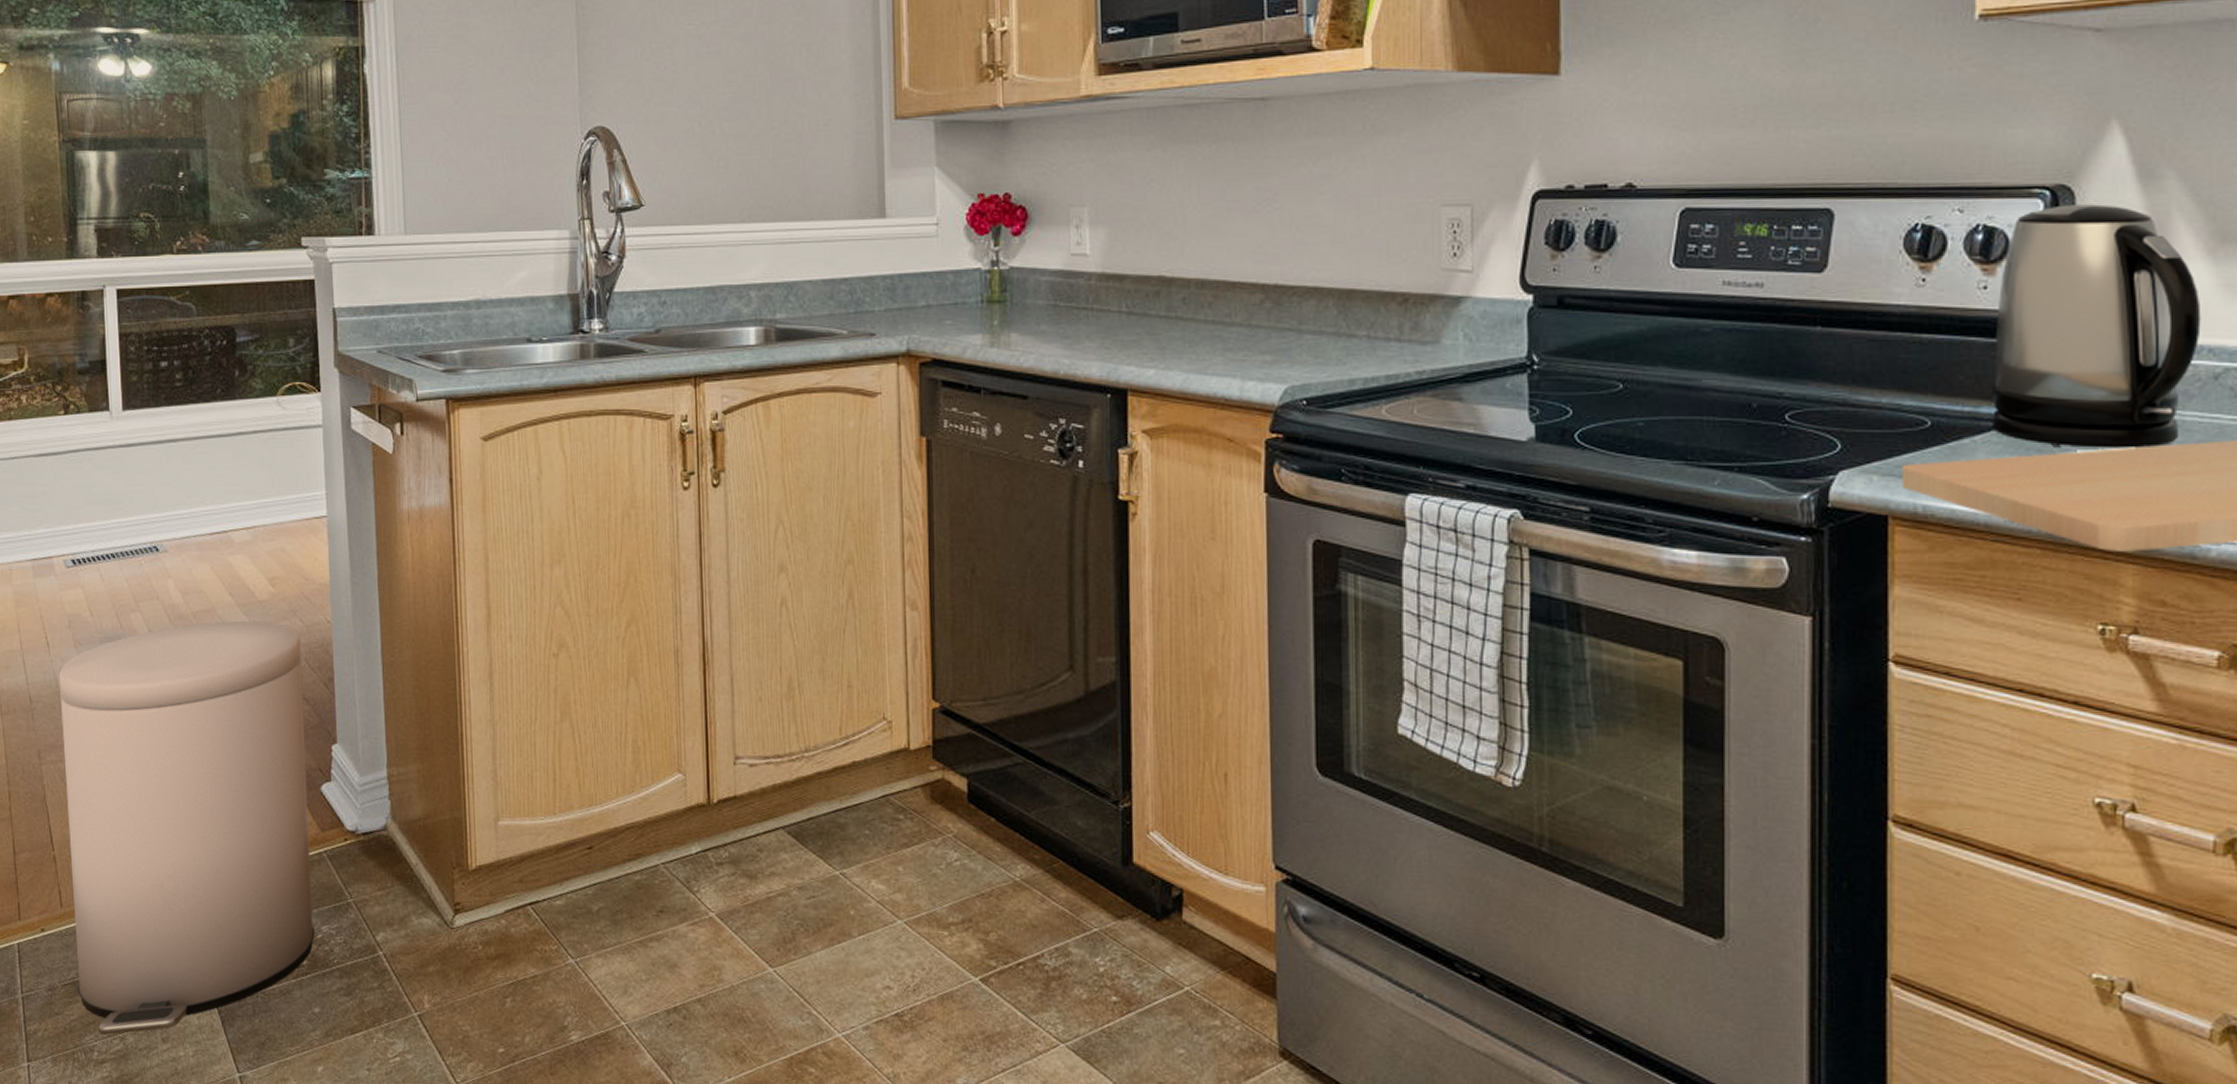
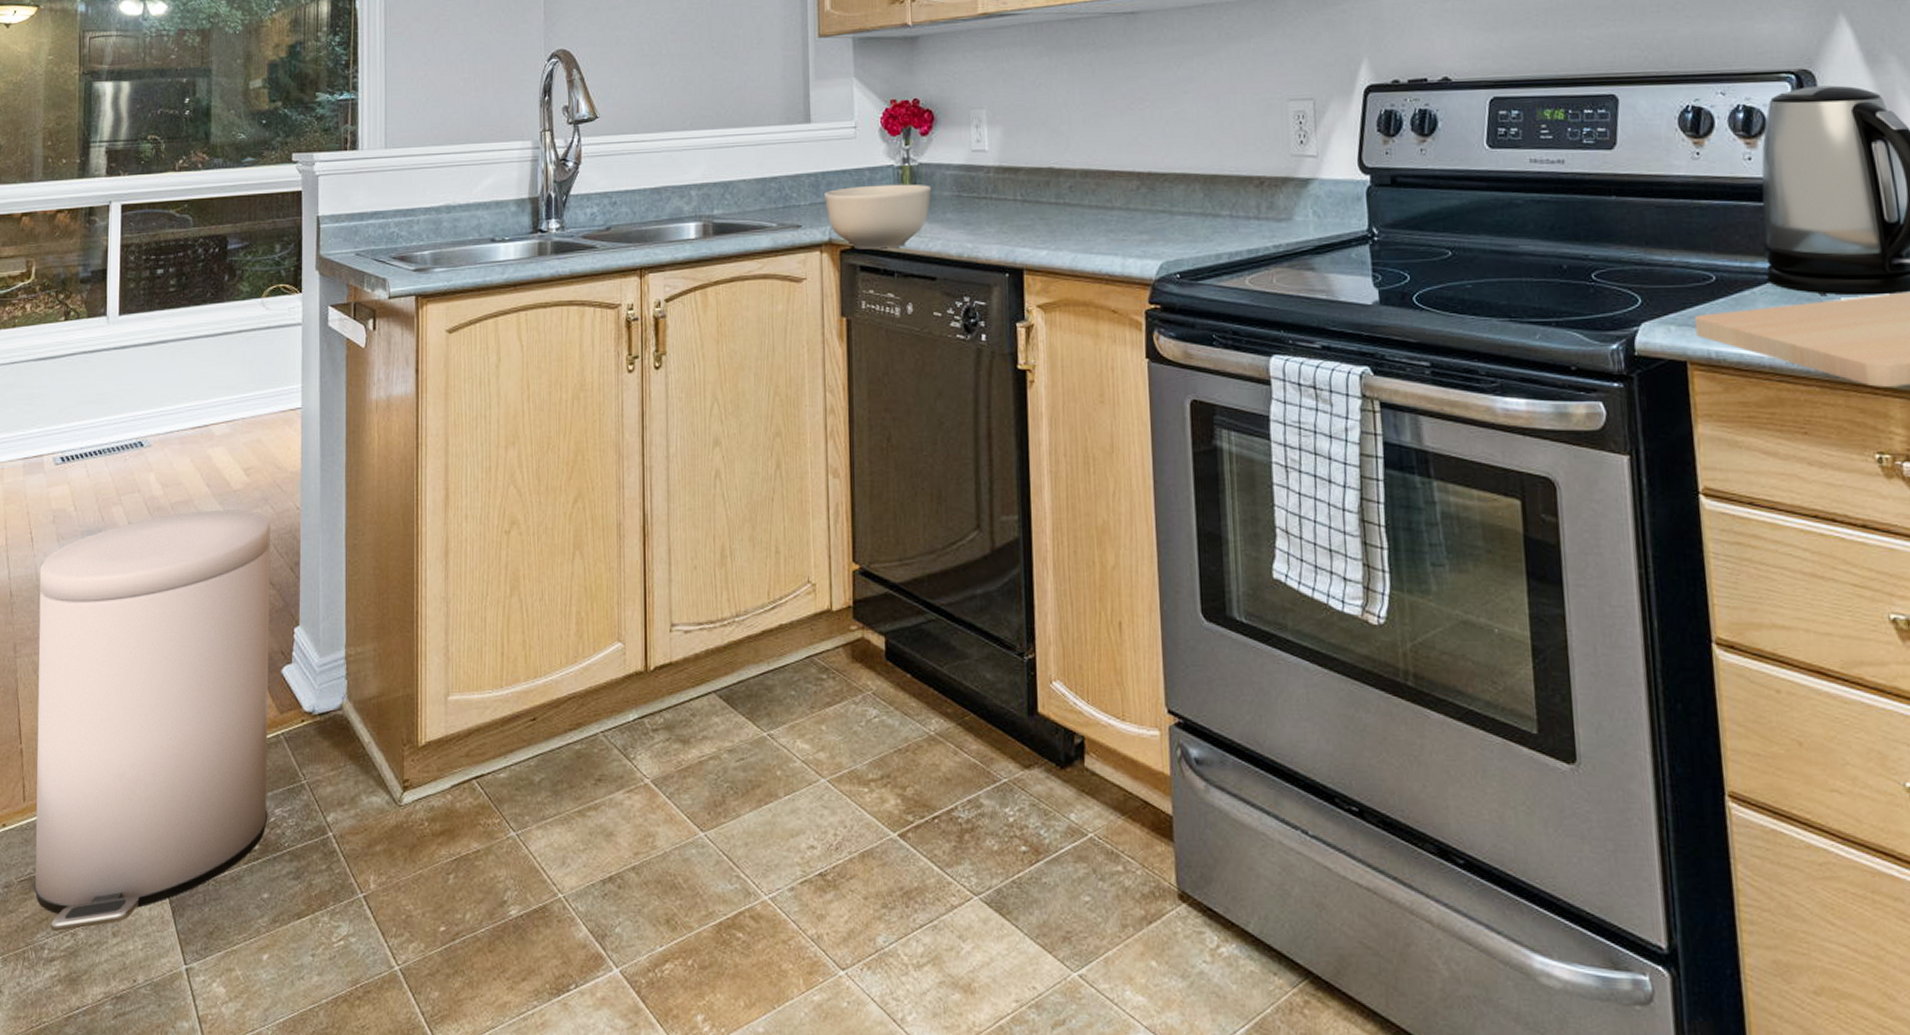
bowl: none [902,290,1024,362] -> present [825,184,932,250]

